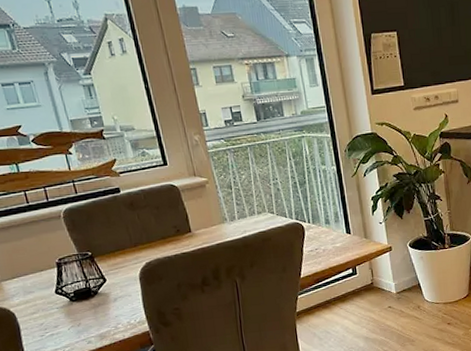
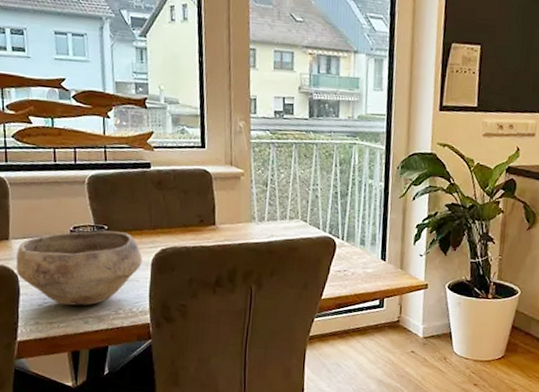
bowl: none [8,254,131,332] -> present [16,230,143,306]

